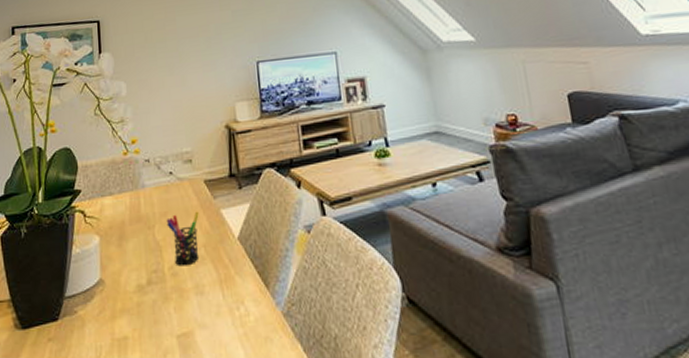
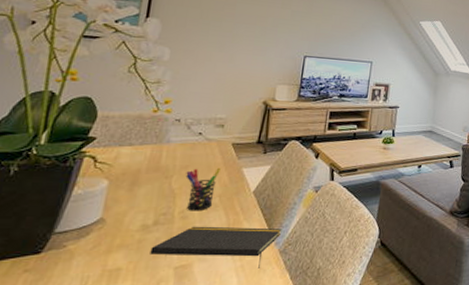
notepad: none [150,283,280,337] -> present [150,226,283,268]

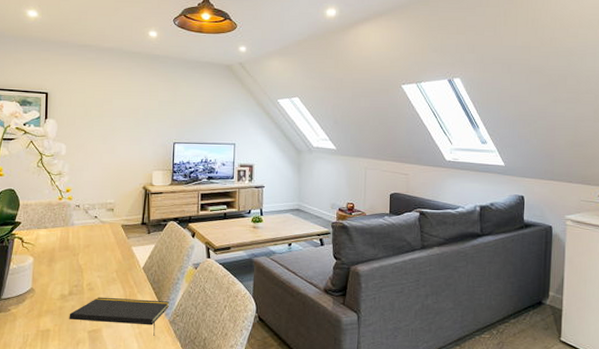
pen holder: present [185,167,221,211] -> none [88,246,115,284]

